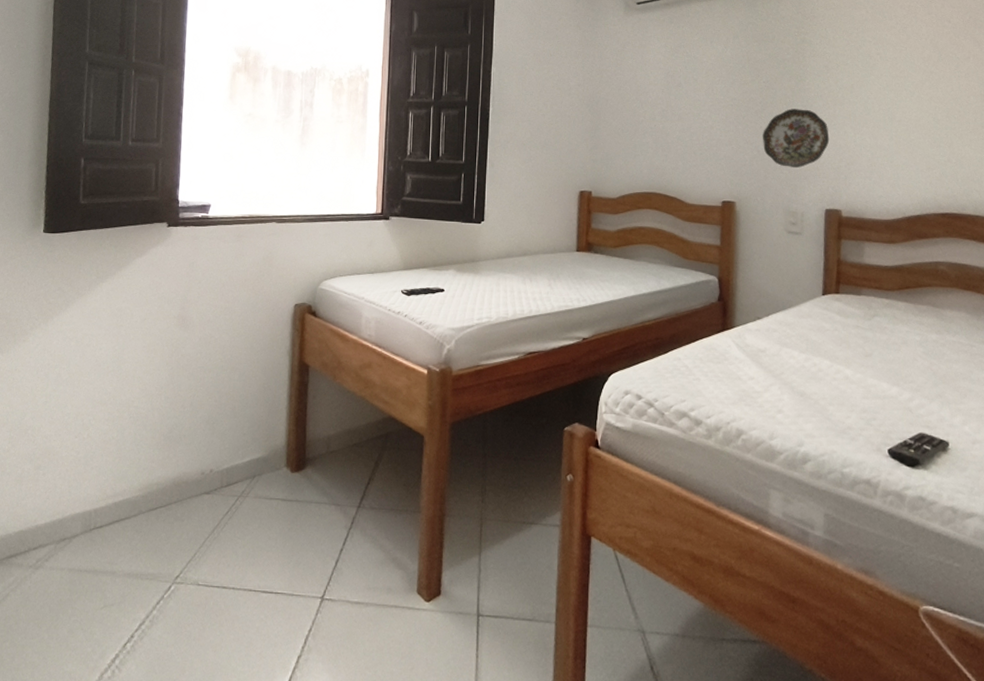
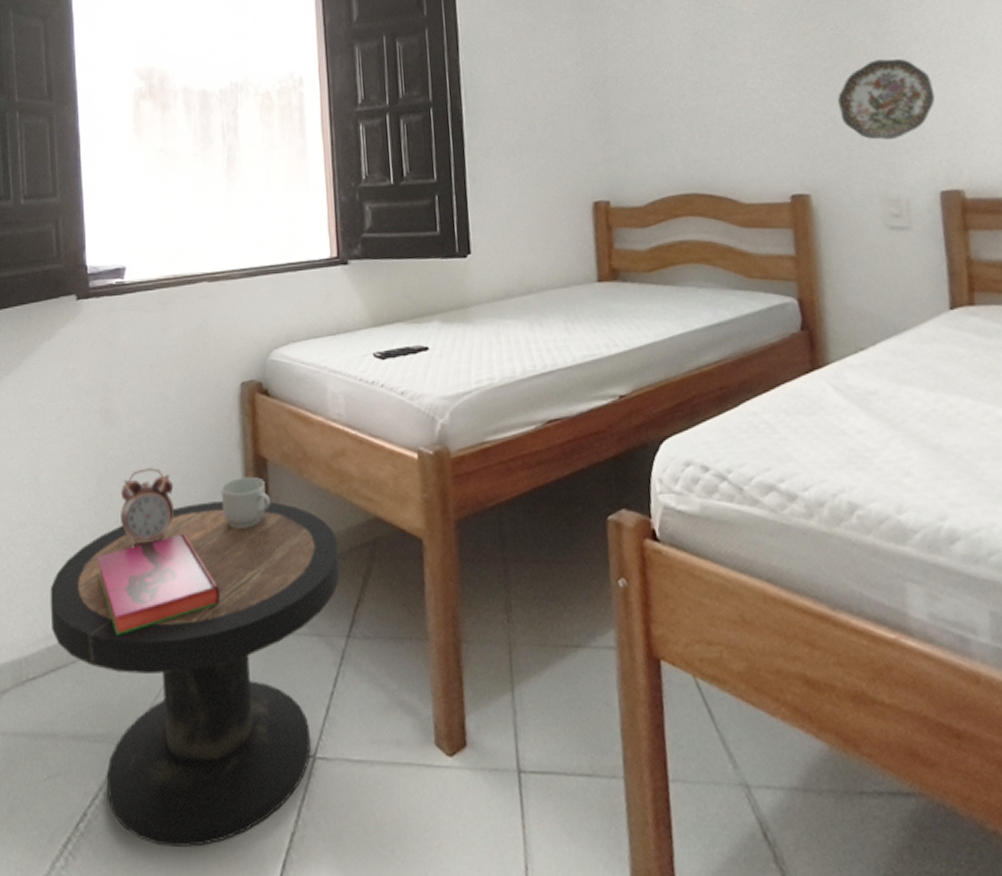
side table: none [119,395,359,665] -> present [50,501,340,847]
hardback book: none [162,419,261,497] -> present [97,533,220,636]
alarm clock: none [186,365,232,428] -> present [120,468,175,548]
mug: none [269,378,309,418] -> present [221,476,270,528]

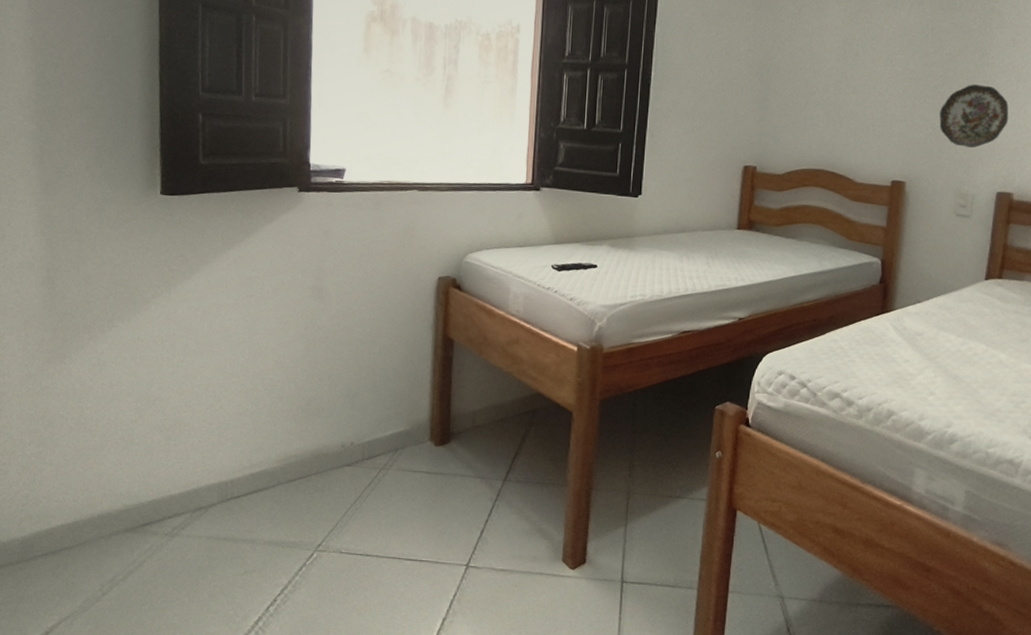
side table: present [50,501,340,847] -> none [255,370,505,626]
hardback book: present [97,533,220,636] -> none [300,392,404,469]
alarm clock: present [120,468,175,548] -> none [324,338,373,401]
mug: present [221,476,270,528] -> none [412,352,453,393]

